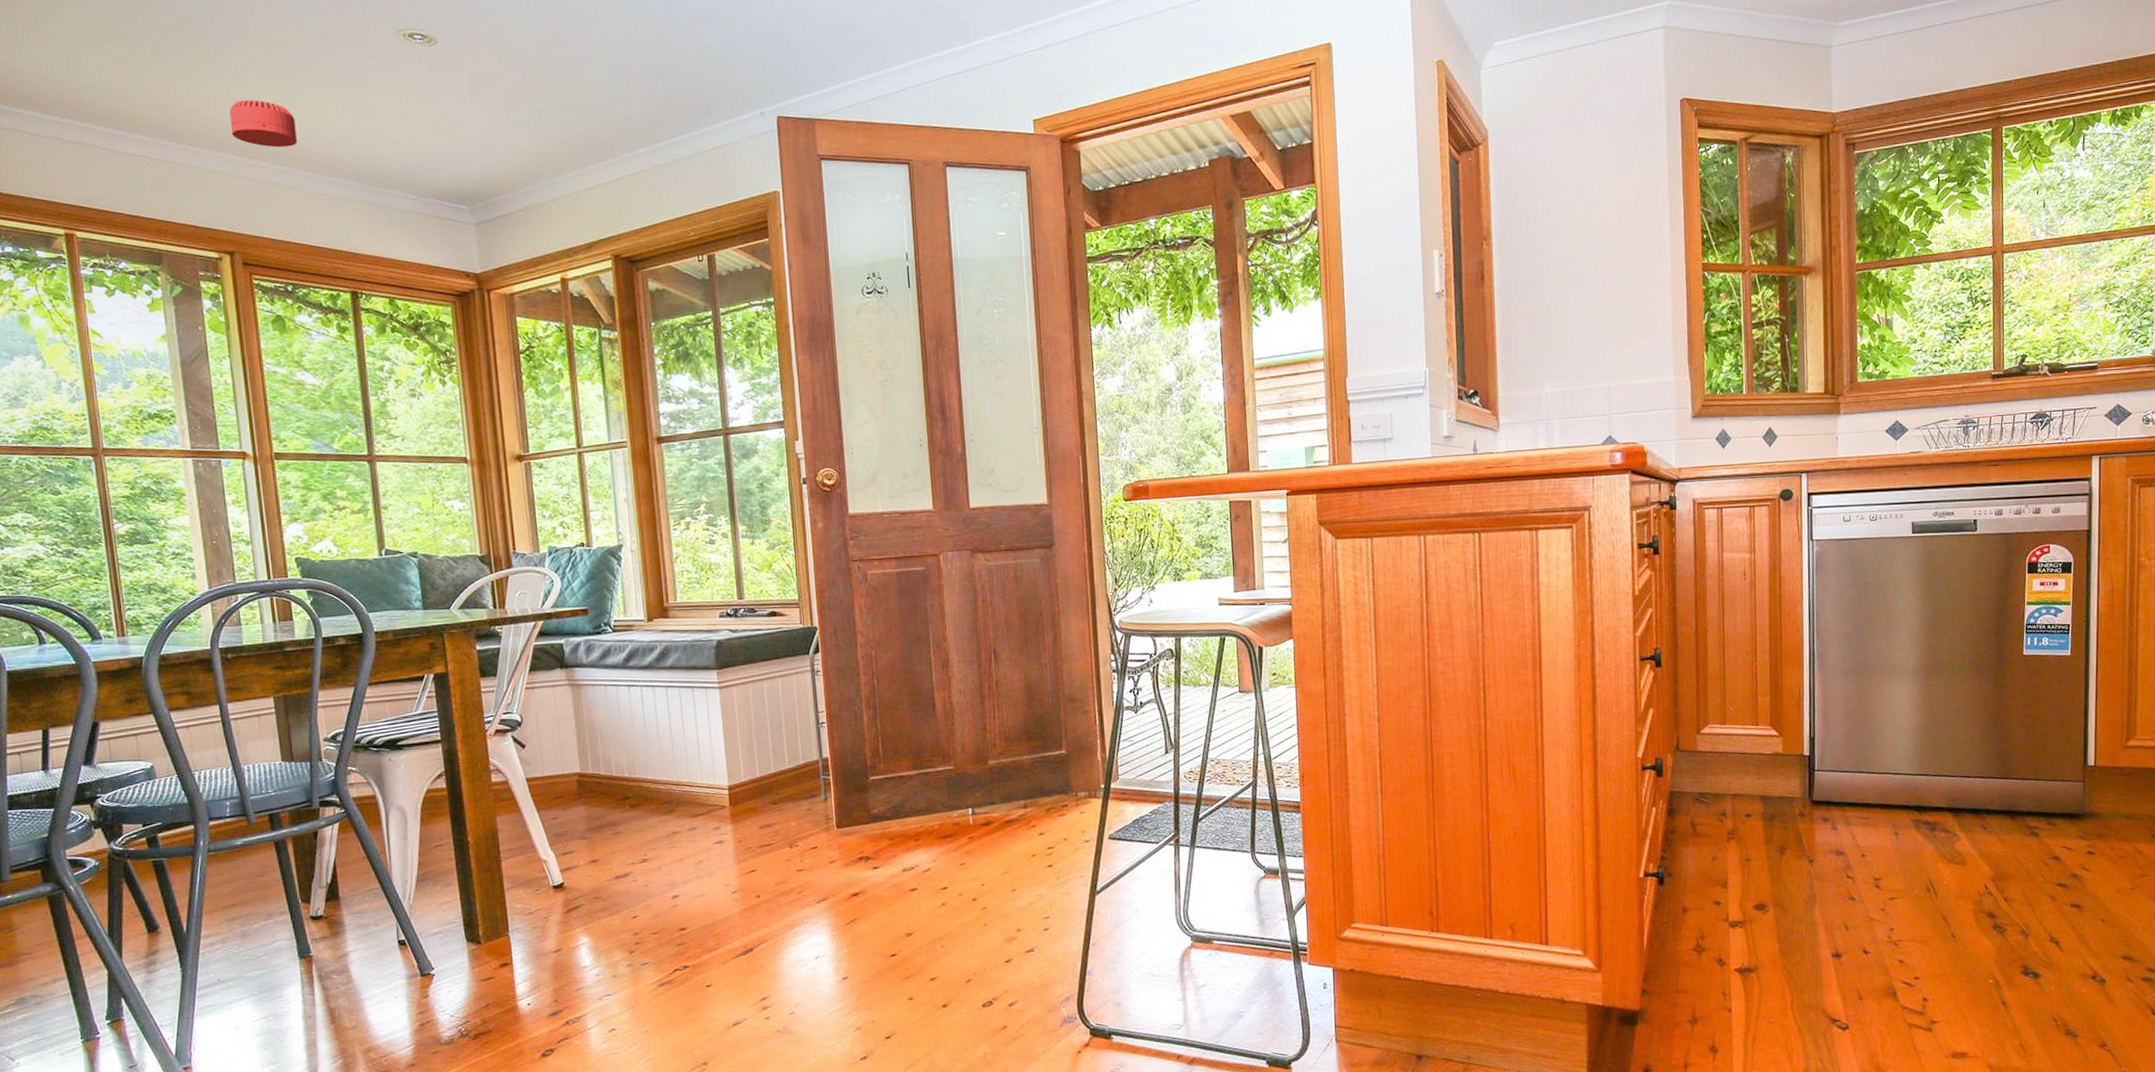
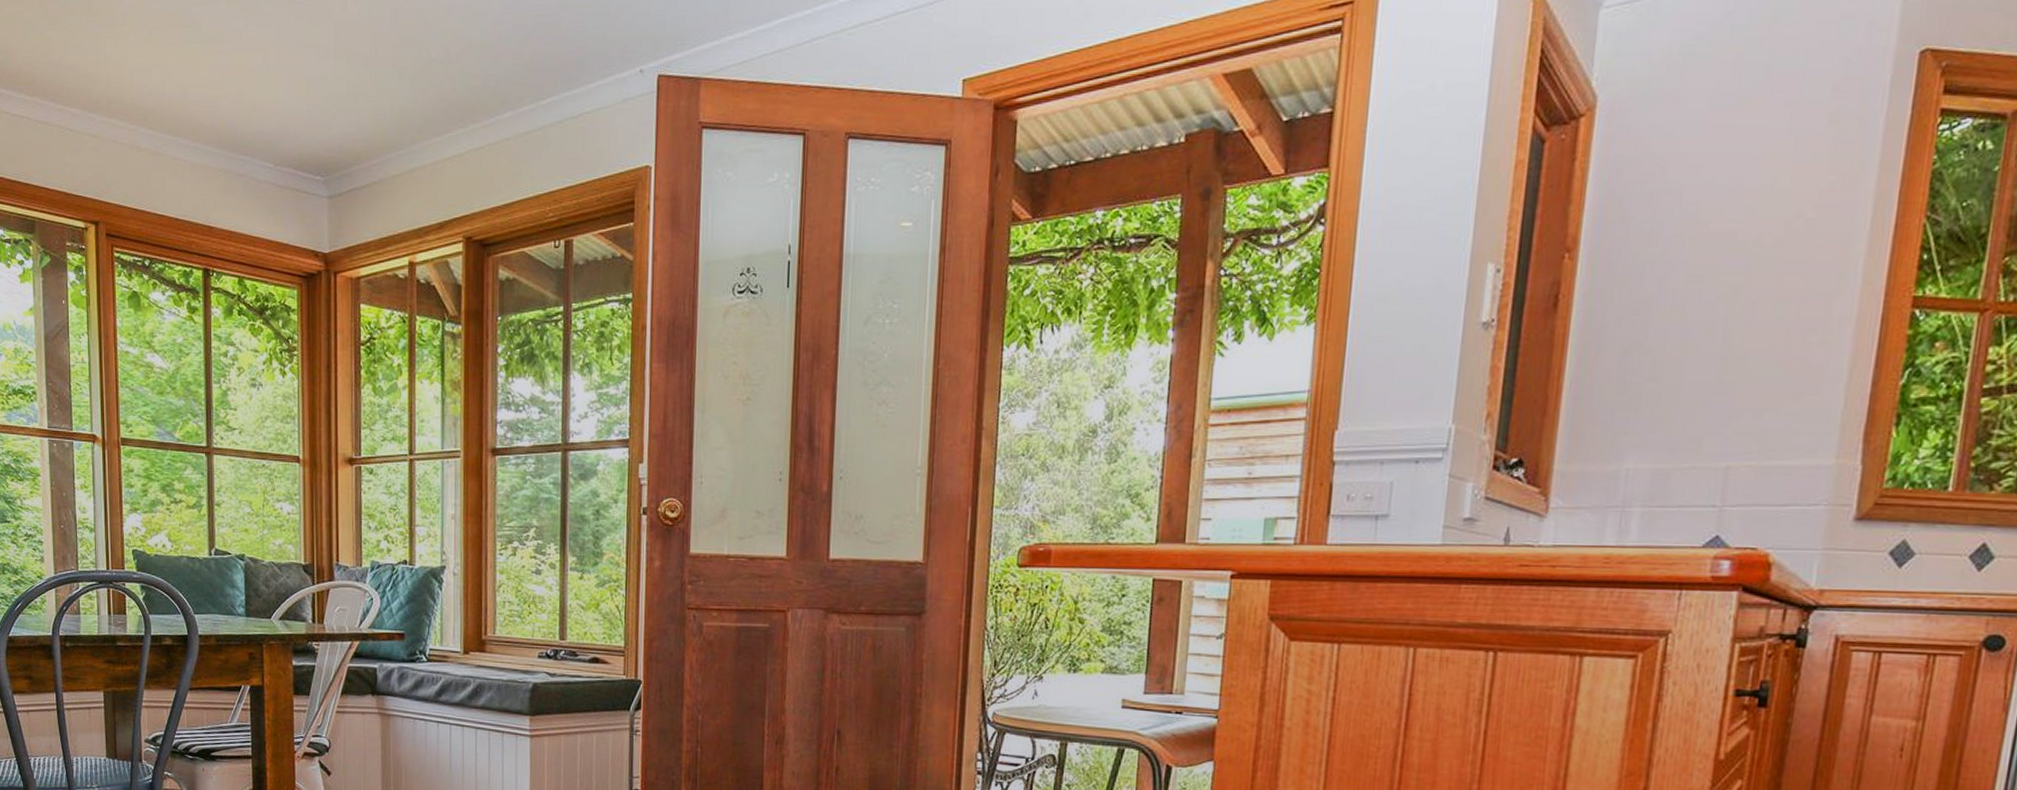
smoke detector: present [229,100,297,148] -> none [105,56,164,109]

